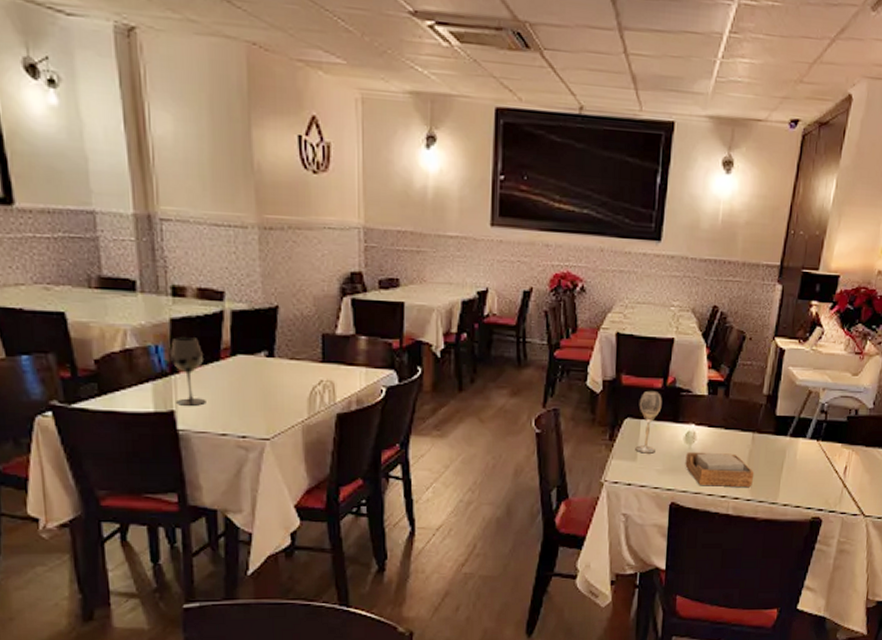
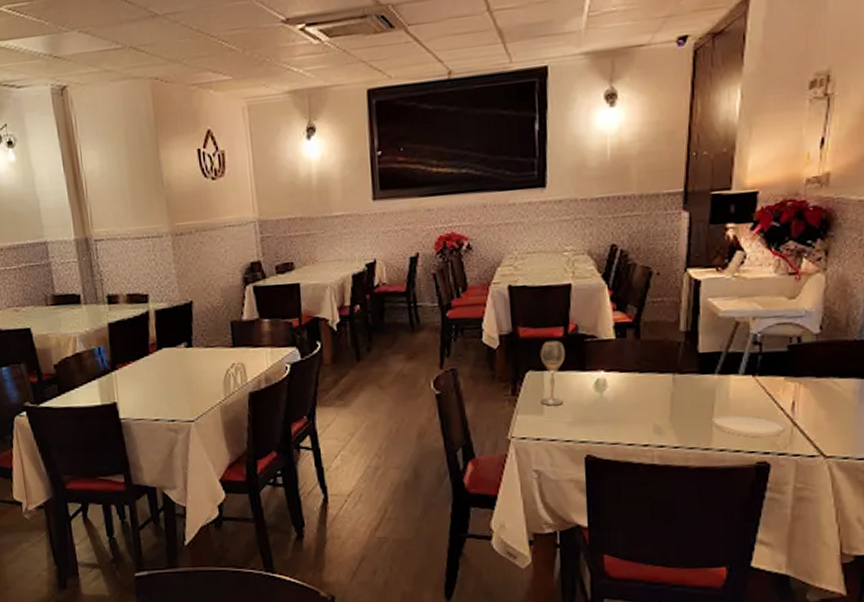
wineglass: present [170,337,206,406] -> none [110,337,141,397]
napkin holder: present [685,451,755,488] -> none [597,398,680,436]
plate: none [779,473,838,496] -> present [711,413,786,438]

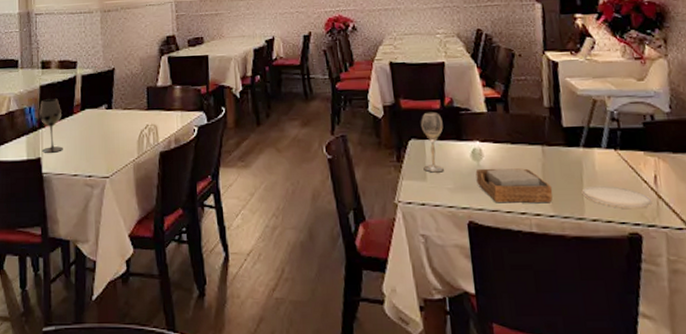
wineglass: none [110,337,141,397] -> present [39,99,63,153]
napkin holder: none [597,398,680,436] -> present [475,168,553,204]

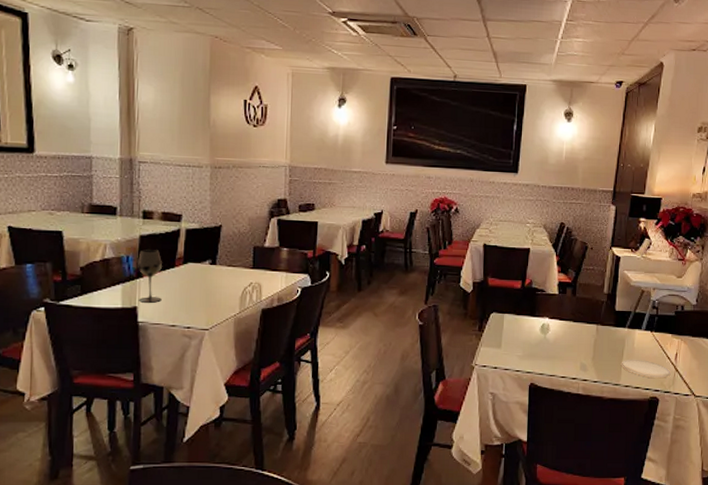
wineglass: present [420,112,444,173] -> none [500,290,521,342]
napkin holder: present [475,168,553,204] -> none [541,340,600,371]

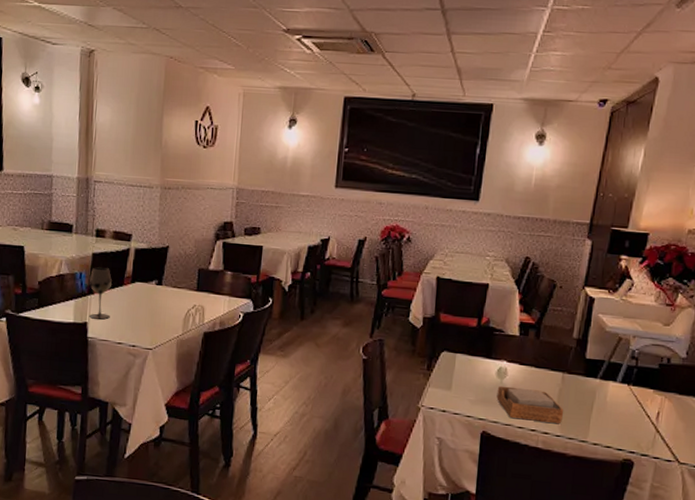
napkin holder: none [541,340,600,371] -> present [496,385,564,424]
plate: present [621,359,671,379] -> none [589,413,651,440]

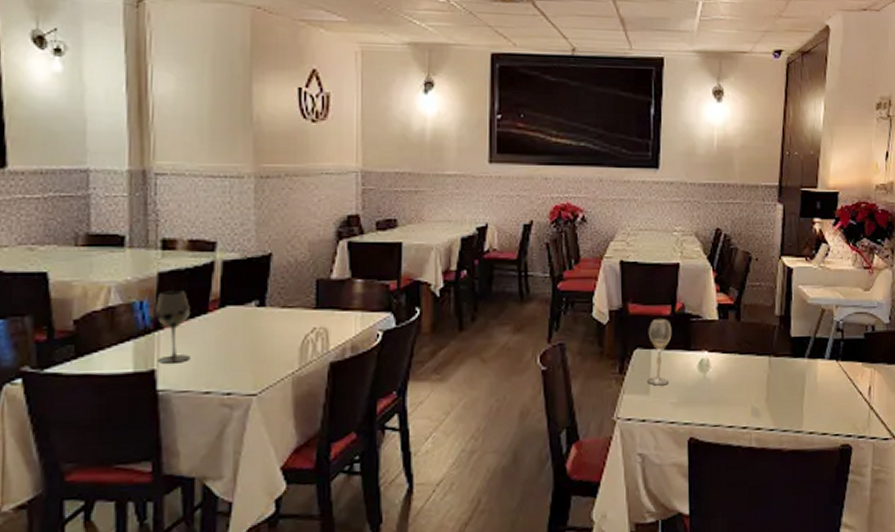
wineglass: none [450,328,477,385] -> present [647,318,672,386]
napkin holder: present [496,385,564,424] -> none [701,380,775,418]

